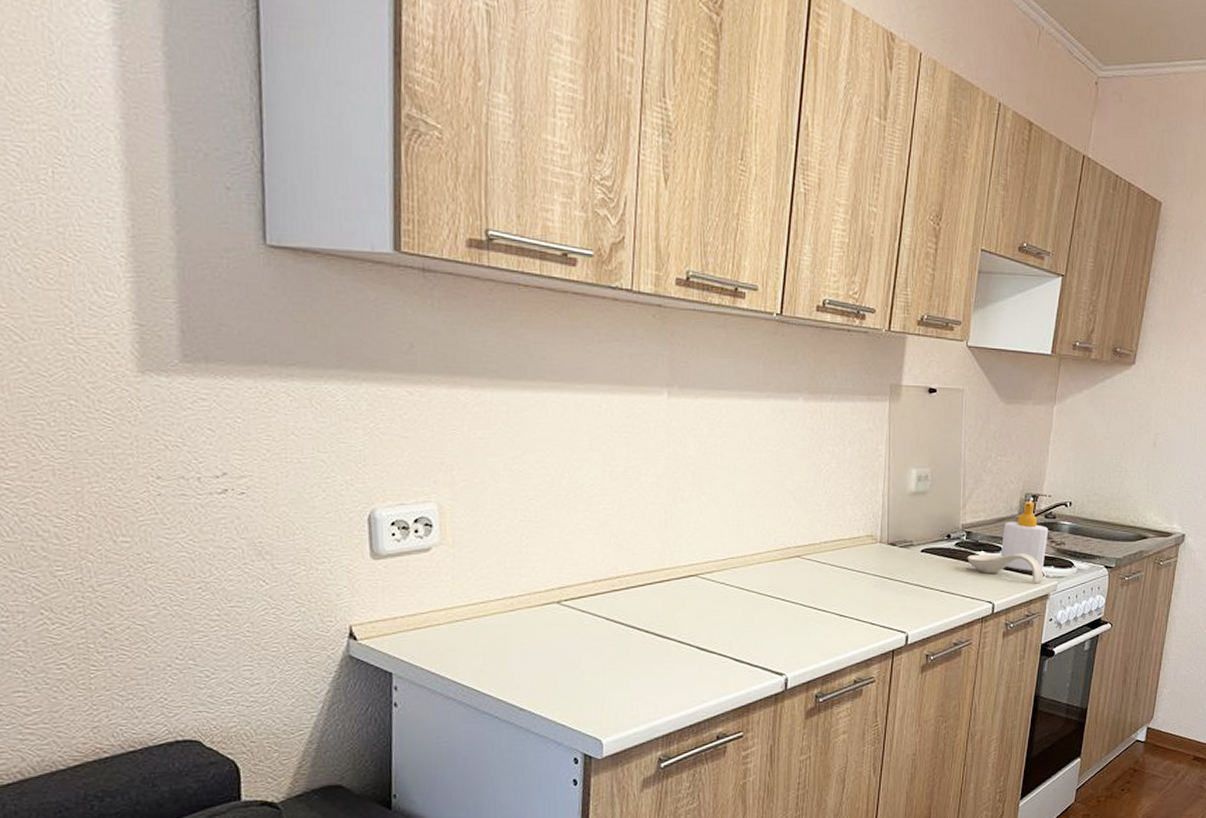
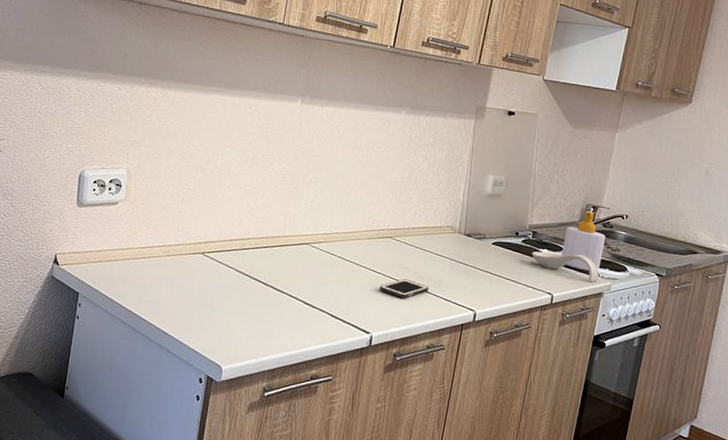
cell phone: none [790,605,850,628] -> present [379,279,429,298]

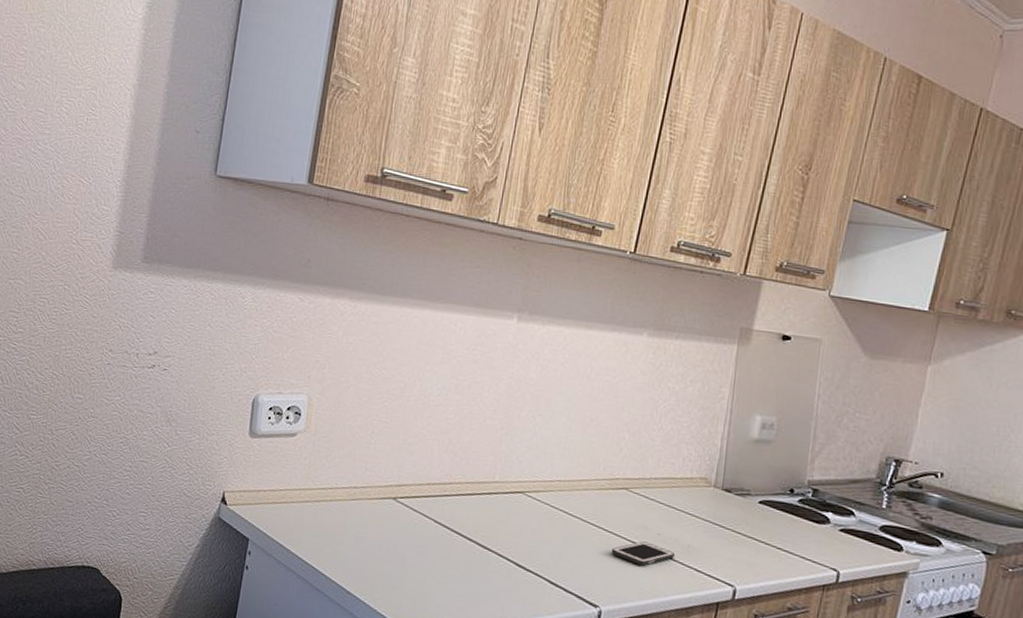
spoon rest: present [531,251,599,283] -> none [811,514,903,559]
soap bottle: present [561,211,606,271] -> none [850,465,913,544]

